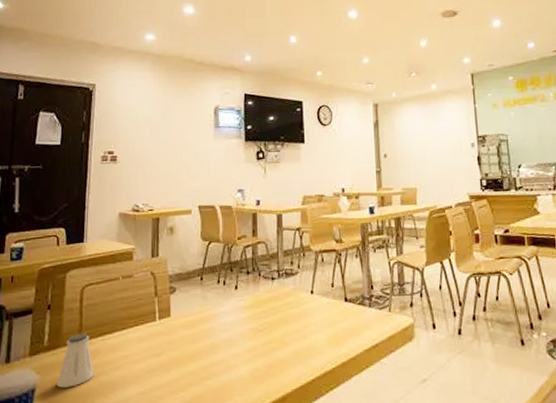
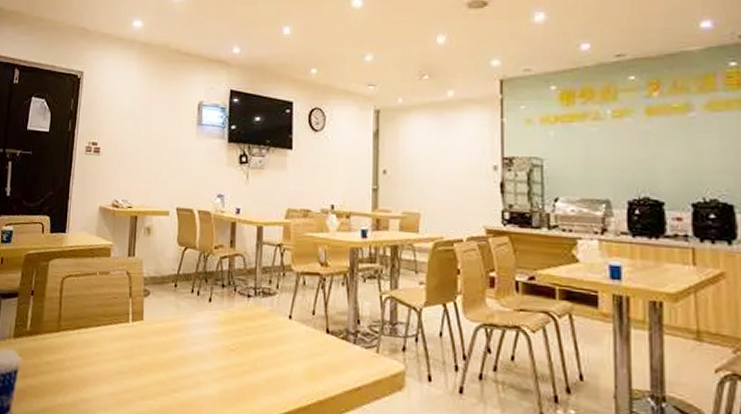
saltshaker: present [56,333,94,388] -> none [35,323,70,375]

